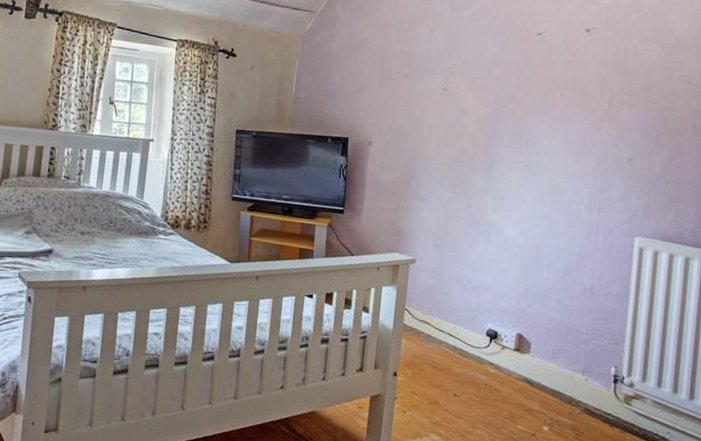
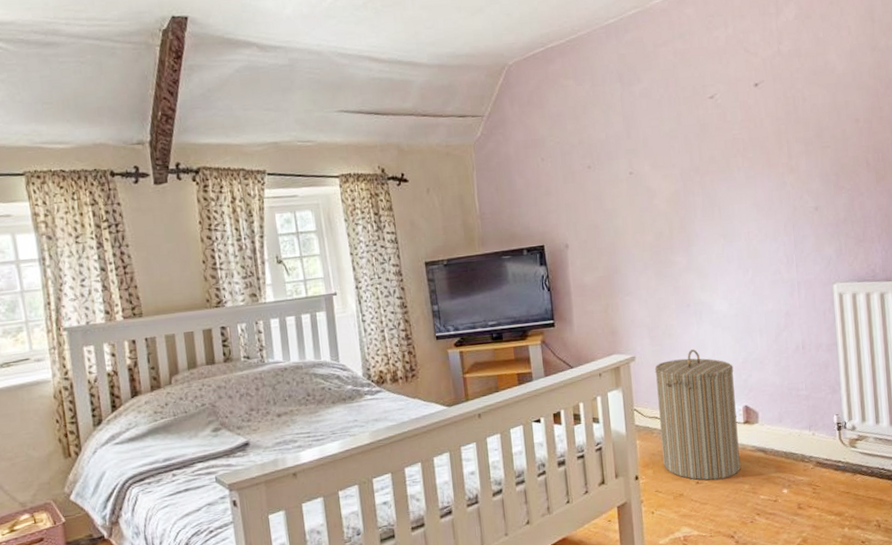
laundry hamper: none [424,266,514,399] -> present [654,349,741,481]

